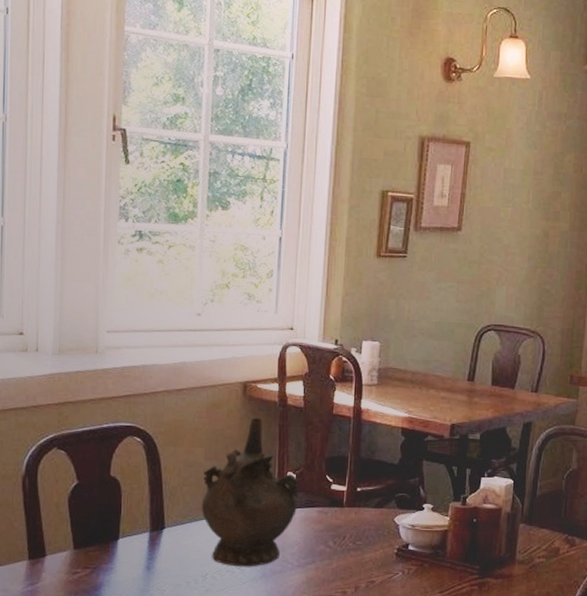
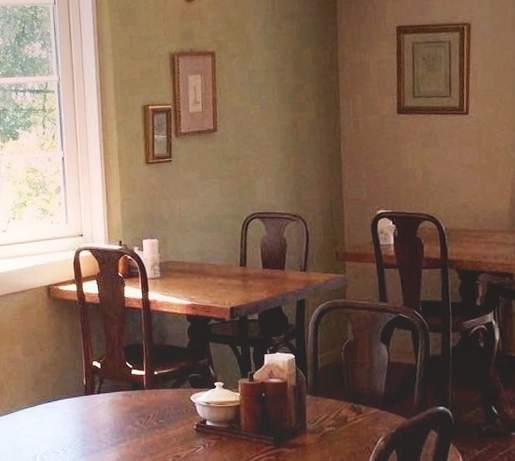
ceremonial vessel: present [201,418,300,567] -> none [24,316,105,448]

